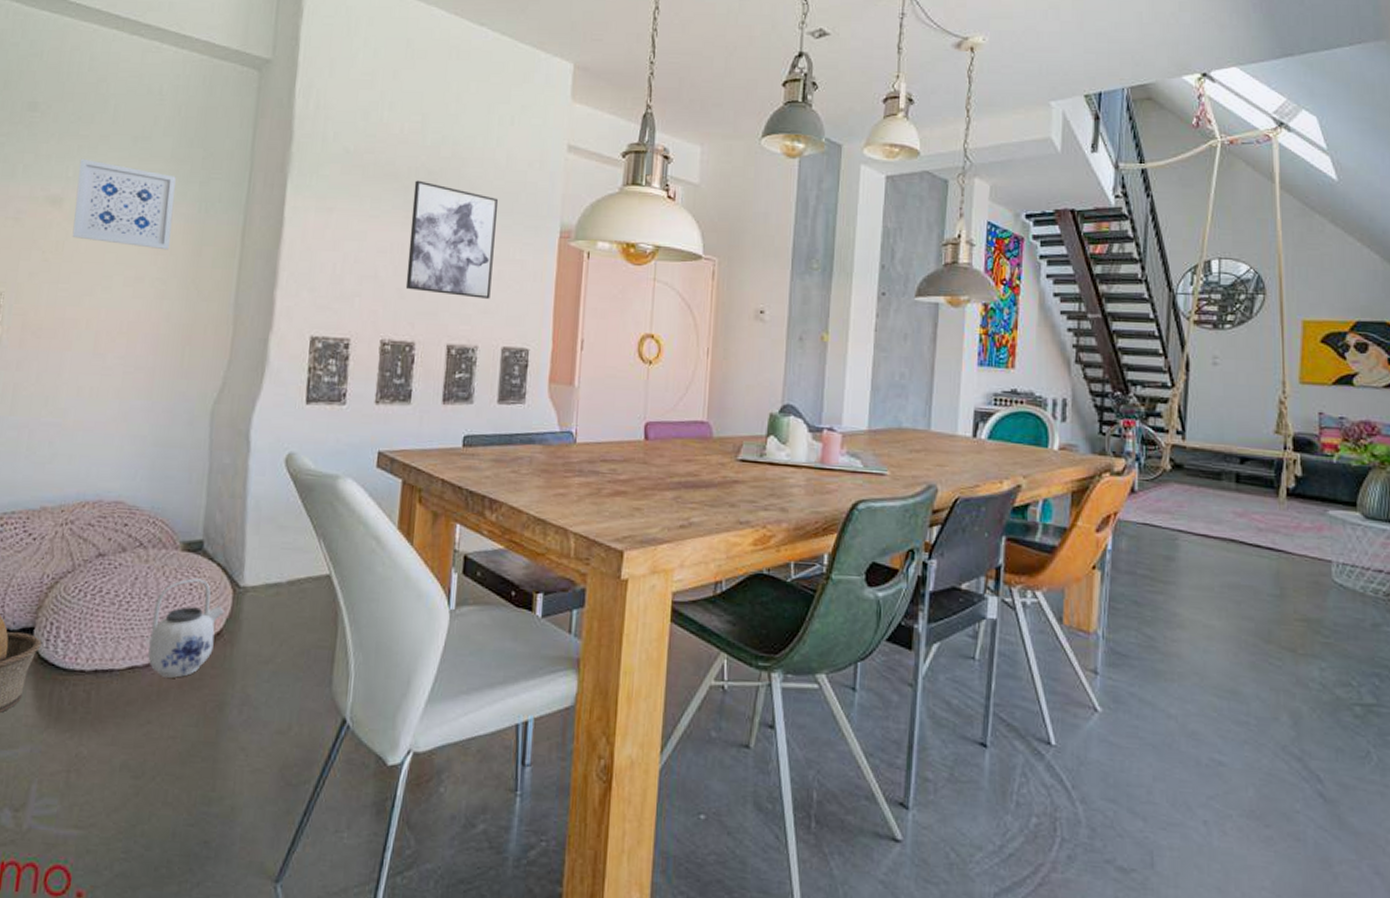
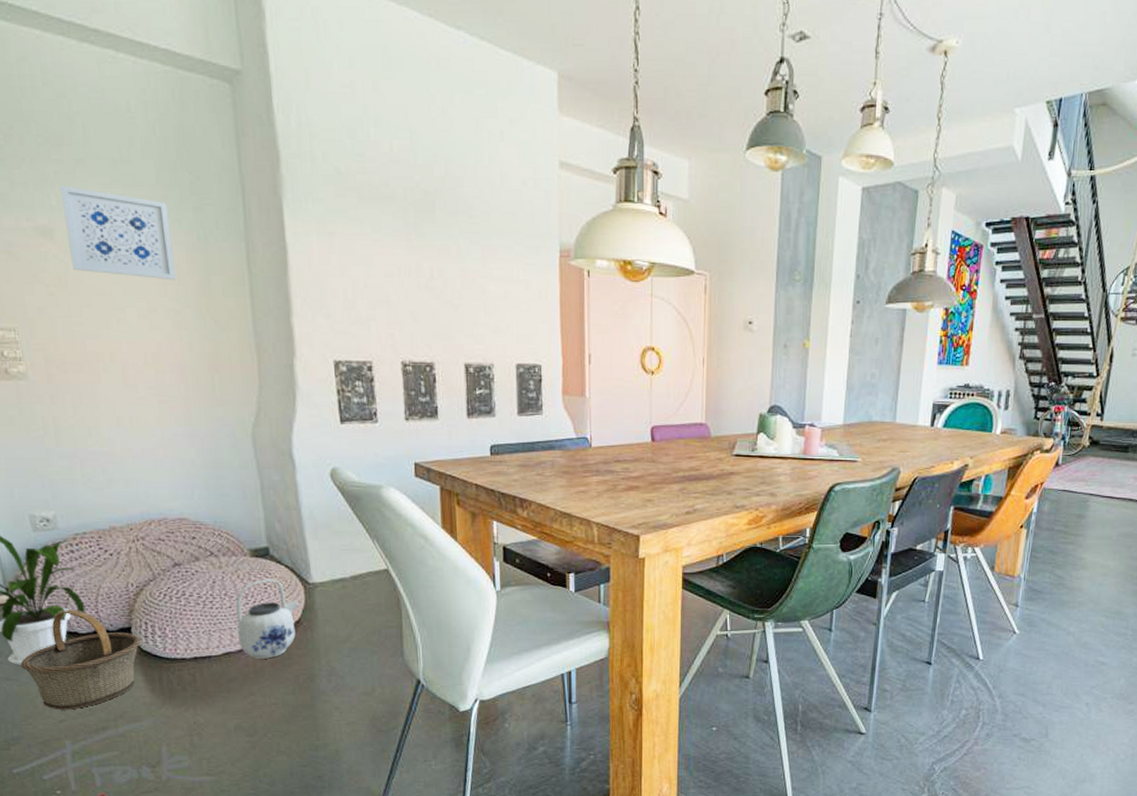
wall art: present [405,180,499,299] -> none [412,202,500,319]

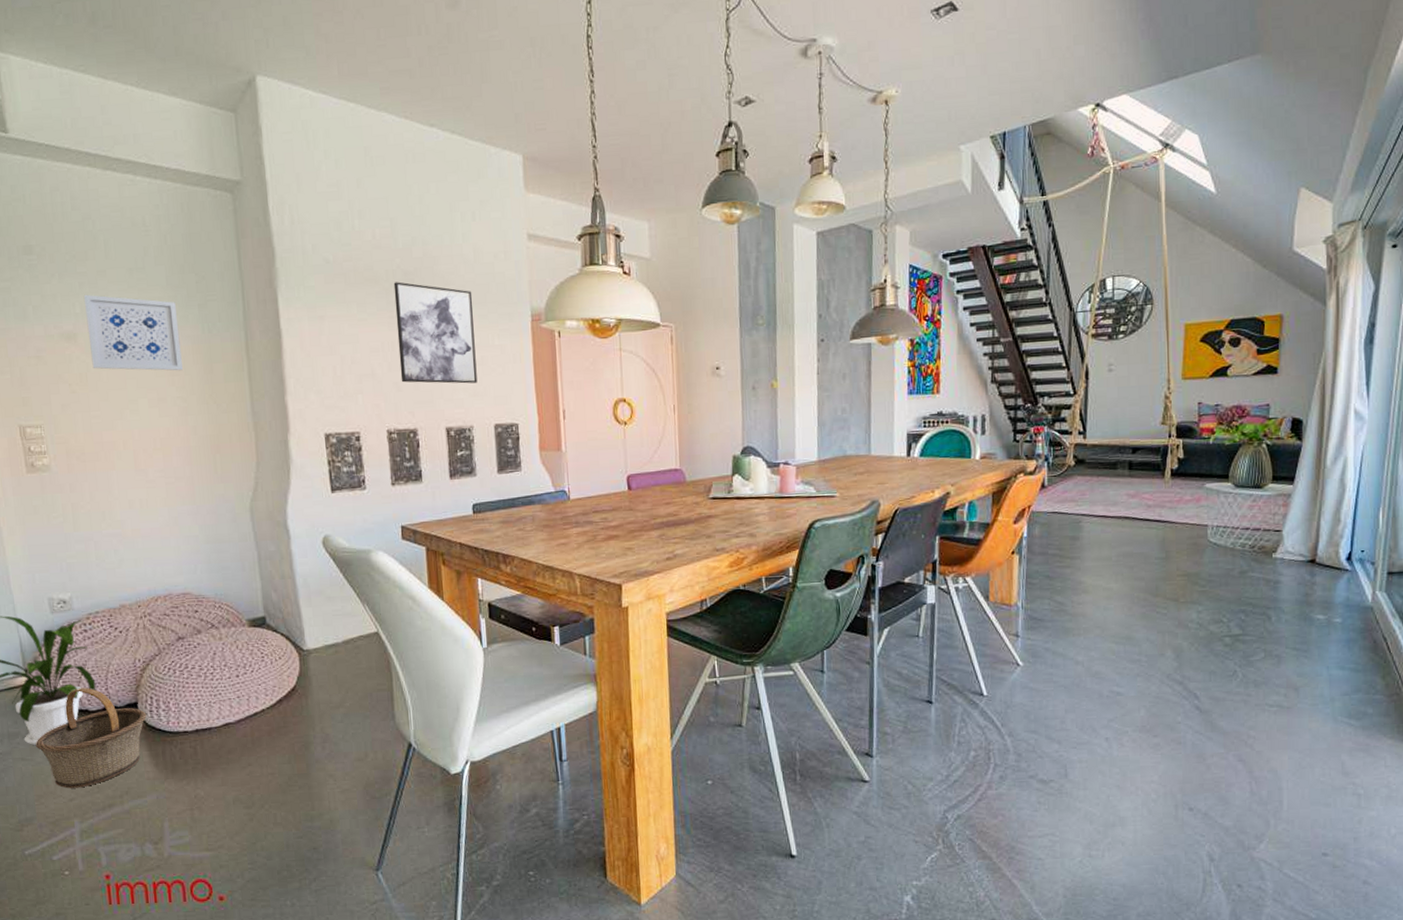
teapot: present [235,579,300,659] -> none [234,648,295,729]
wall art: none [412,202,500,319] -> present [393,282,478,384]

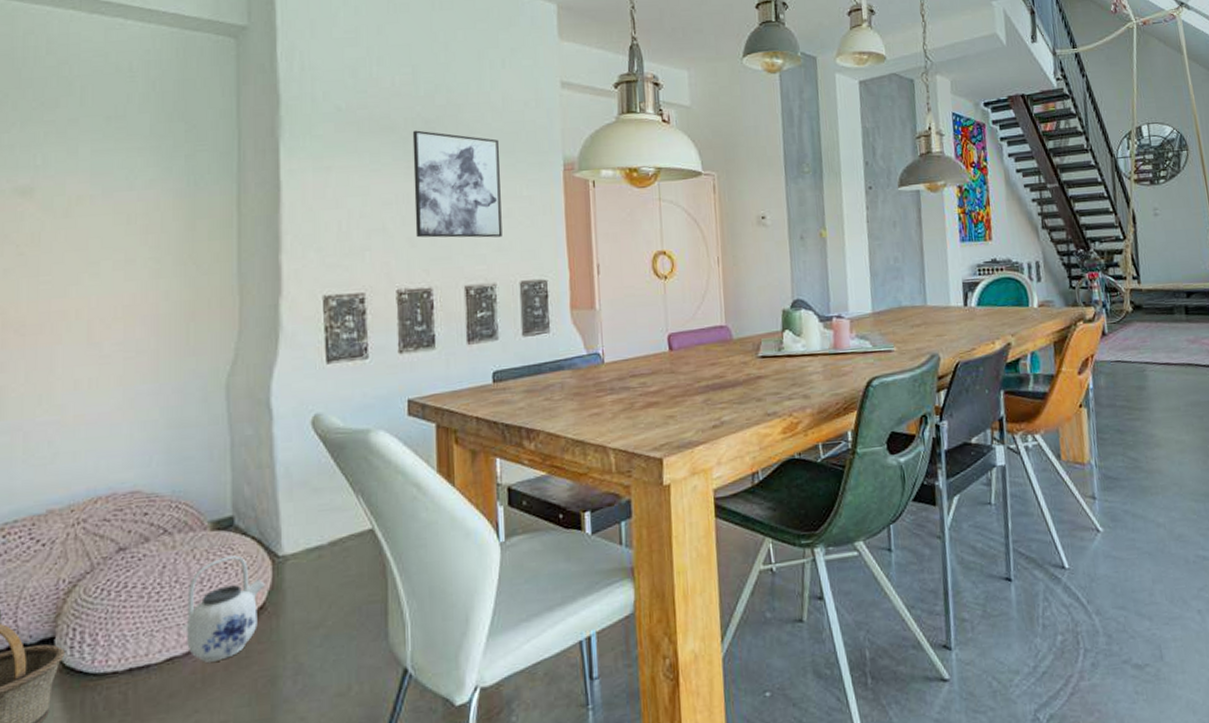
wall art: present [83,294,183,371] -> none [47,144,160,229]
teapot: none [234,648,295,729] -> present [187,555,265,662]

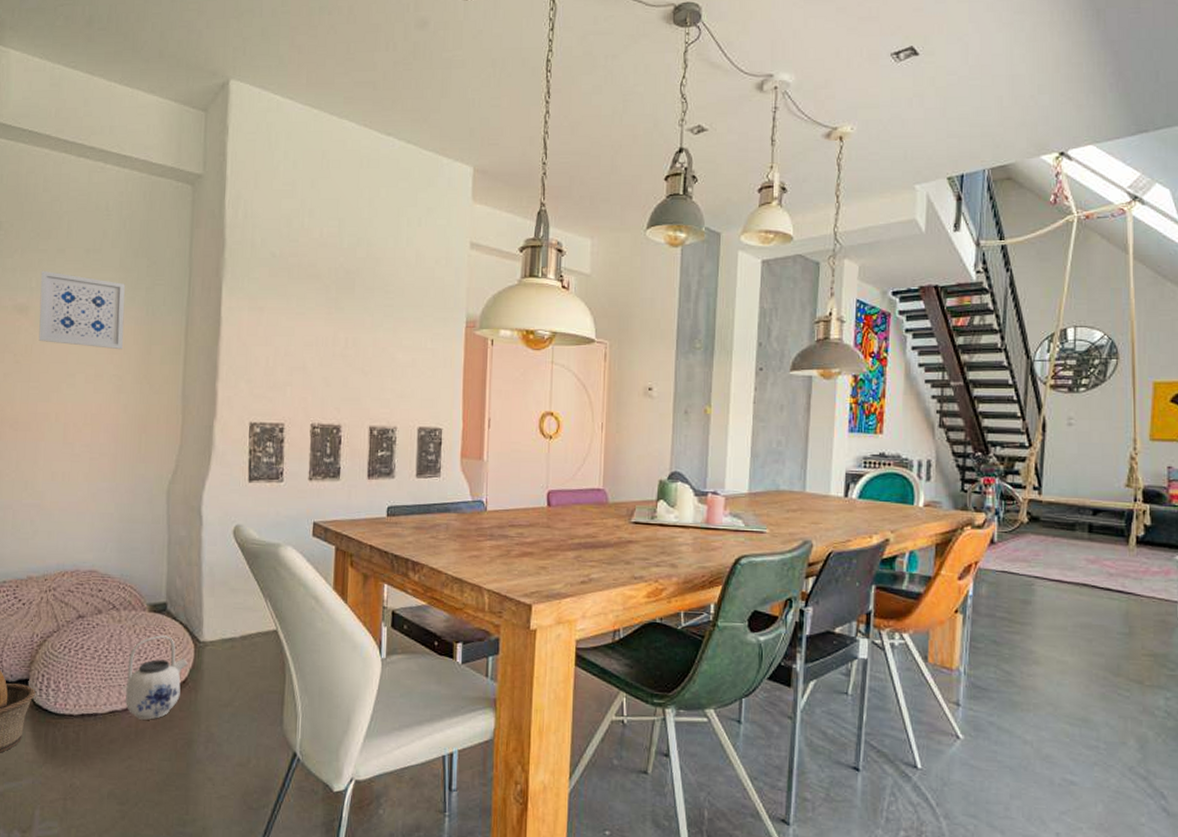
wall art: none [47,144,160,229] -> present [38,270,126,350]
wall art: present [412,130,502,238] -> none [331,280,410,384]

